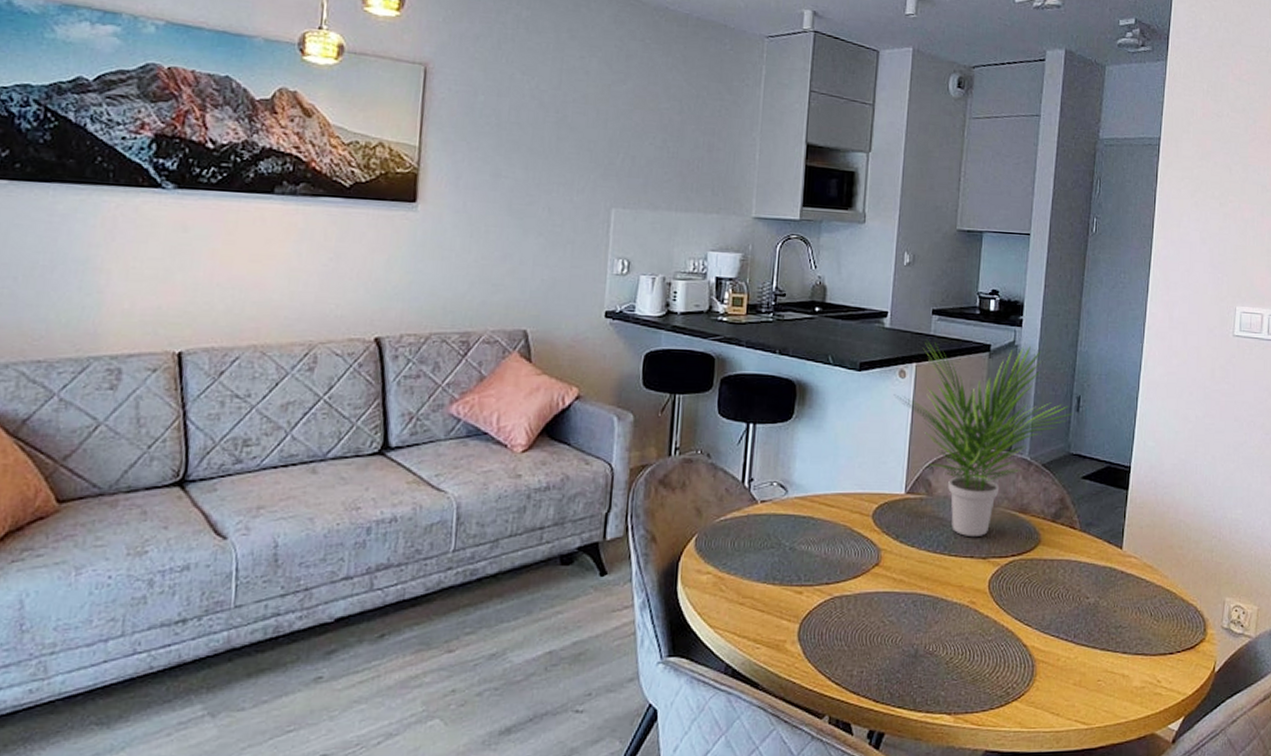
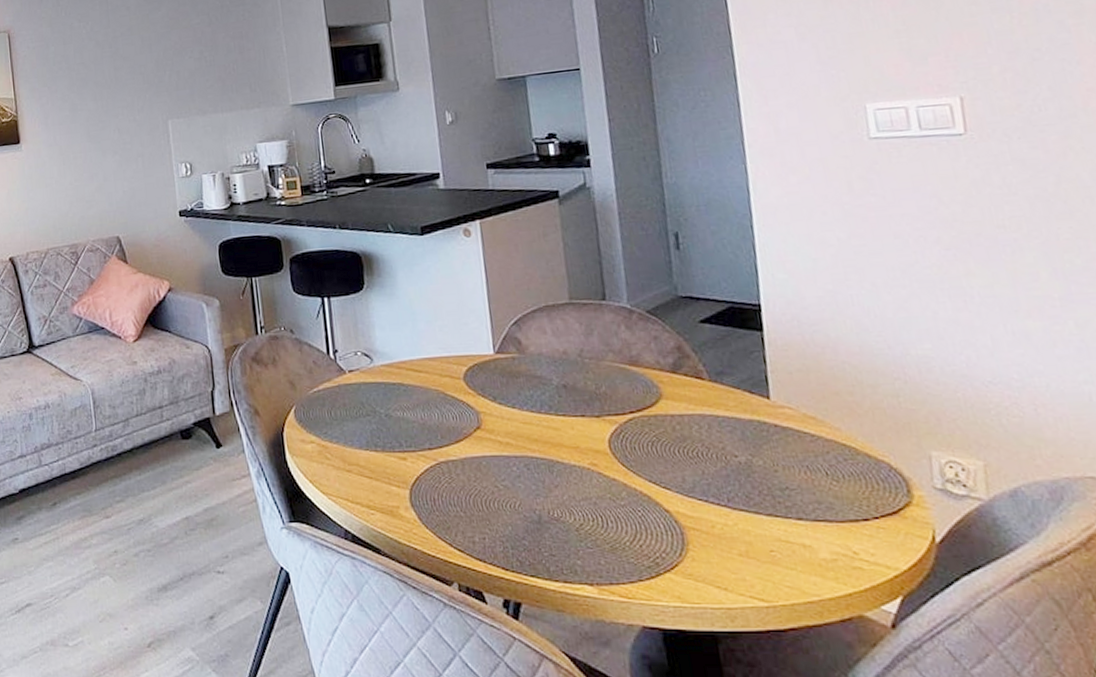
potted plant: present [893,339,1074,538] -> none [461,185,673,395]

